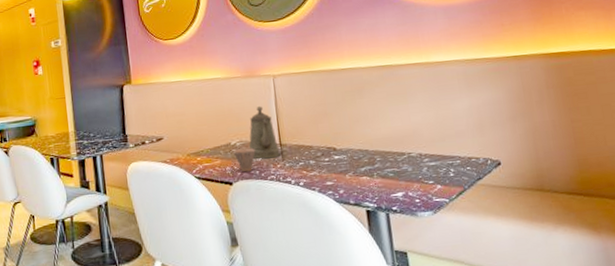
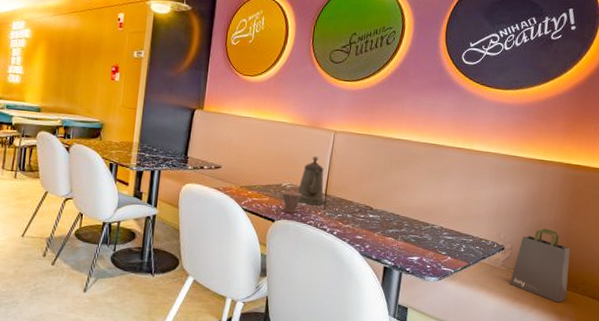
shopping bag: none [518,131,595,215] -> present [509,228,571,304]

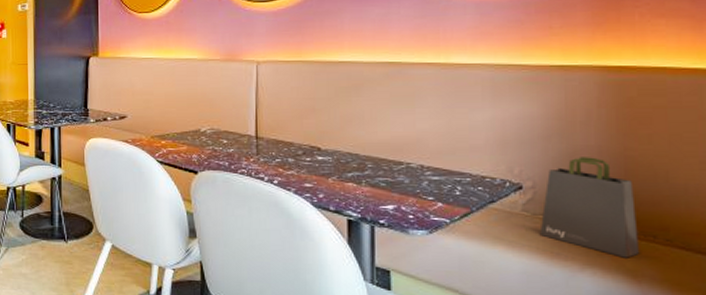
cup: present [282,191,302,214] -> none [202,137,227,162]
coffee pot: present [297,155,324,206] -> none [220,92,255,151]

